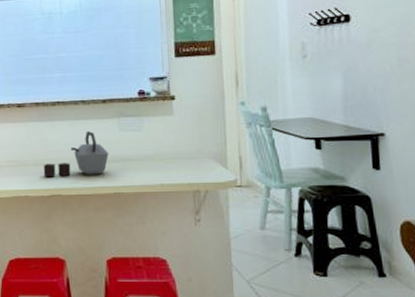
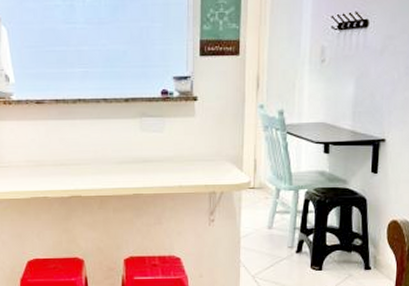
kettle: present [43,130,109,177] -> none [63,130,130,178]

